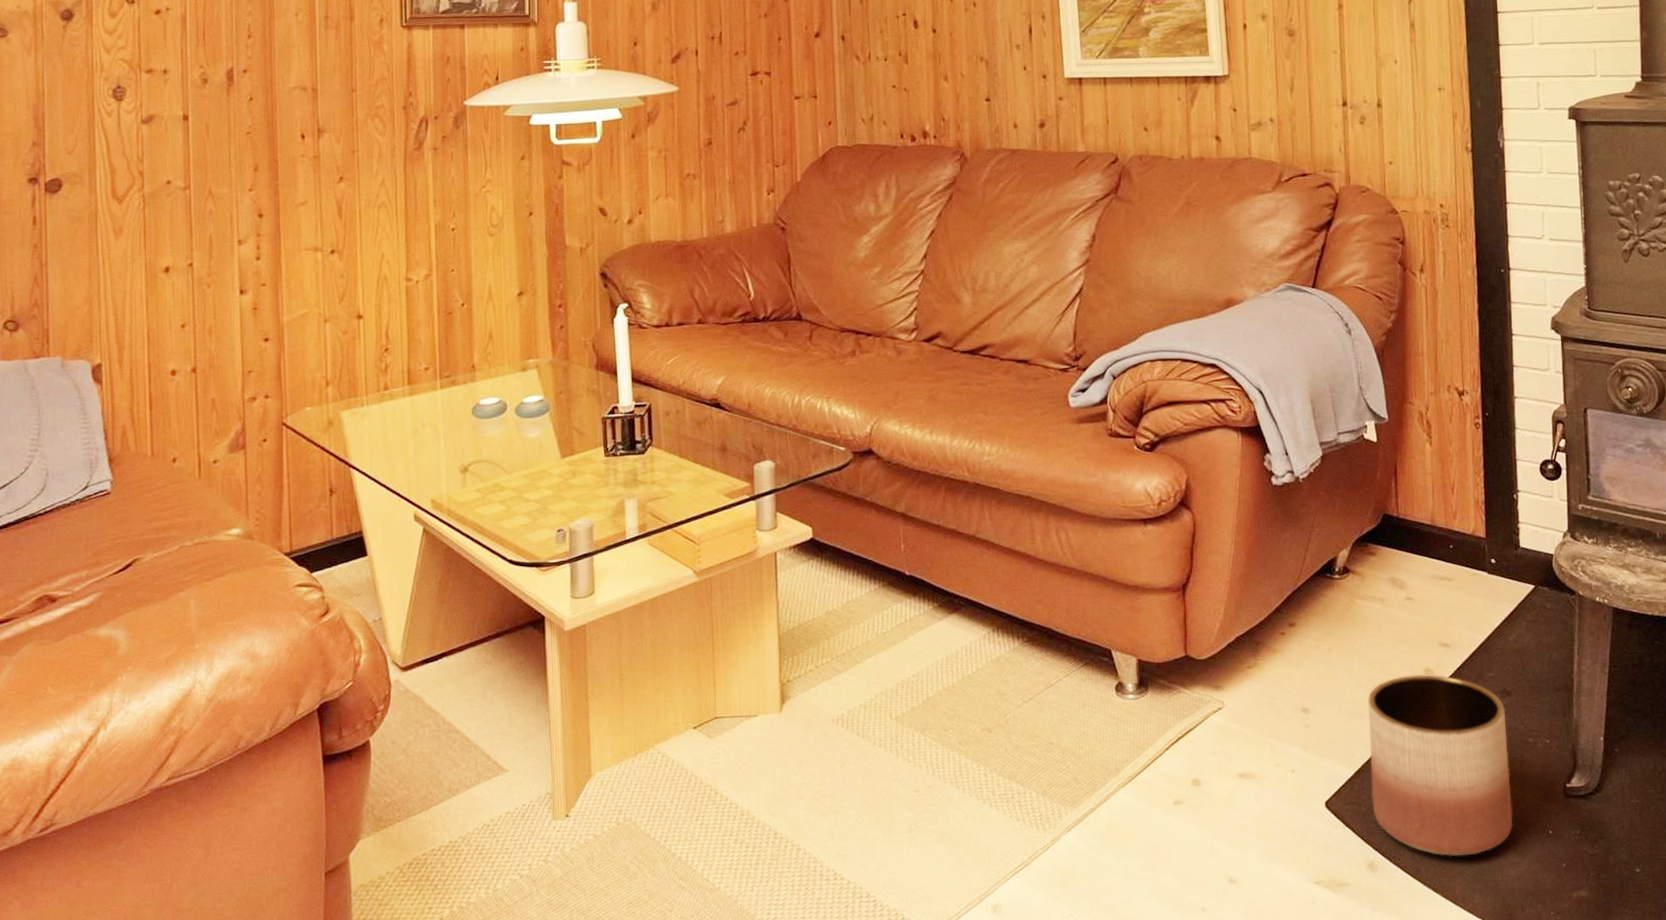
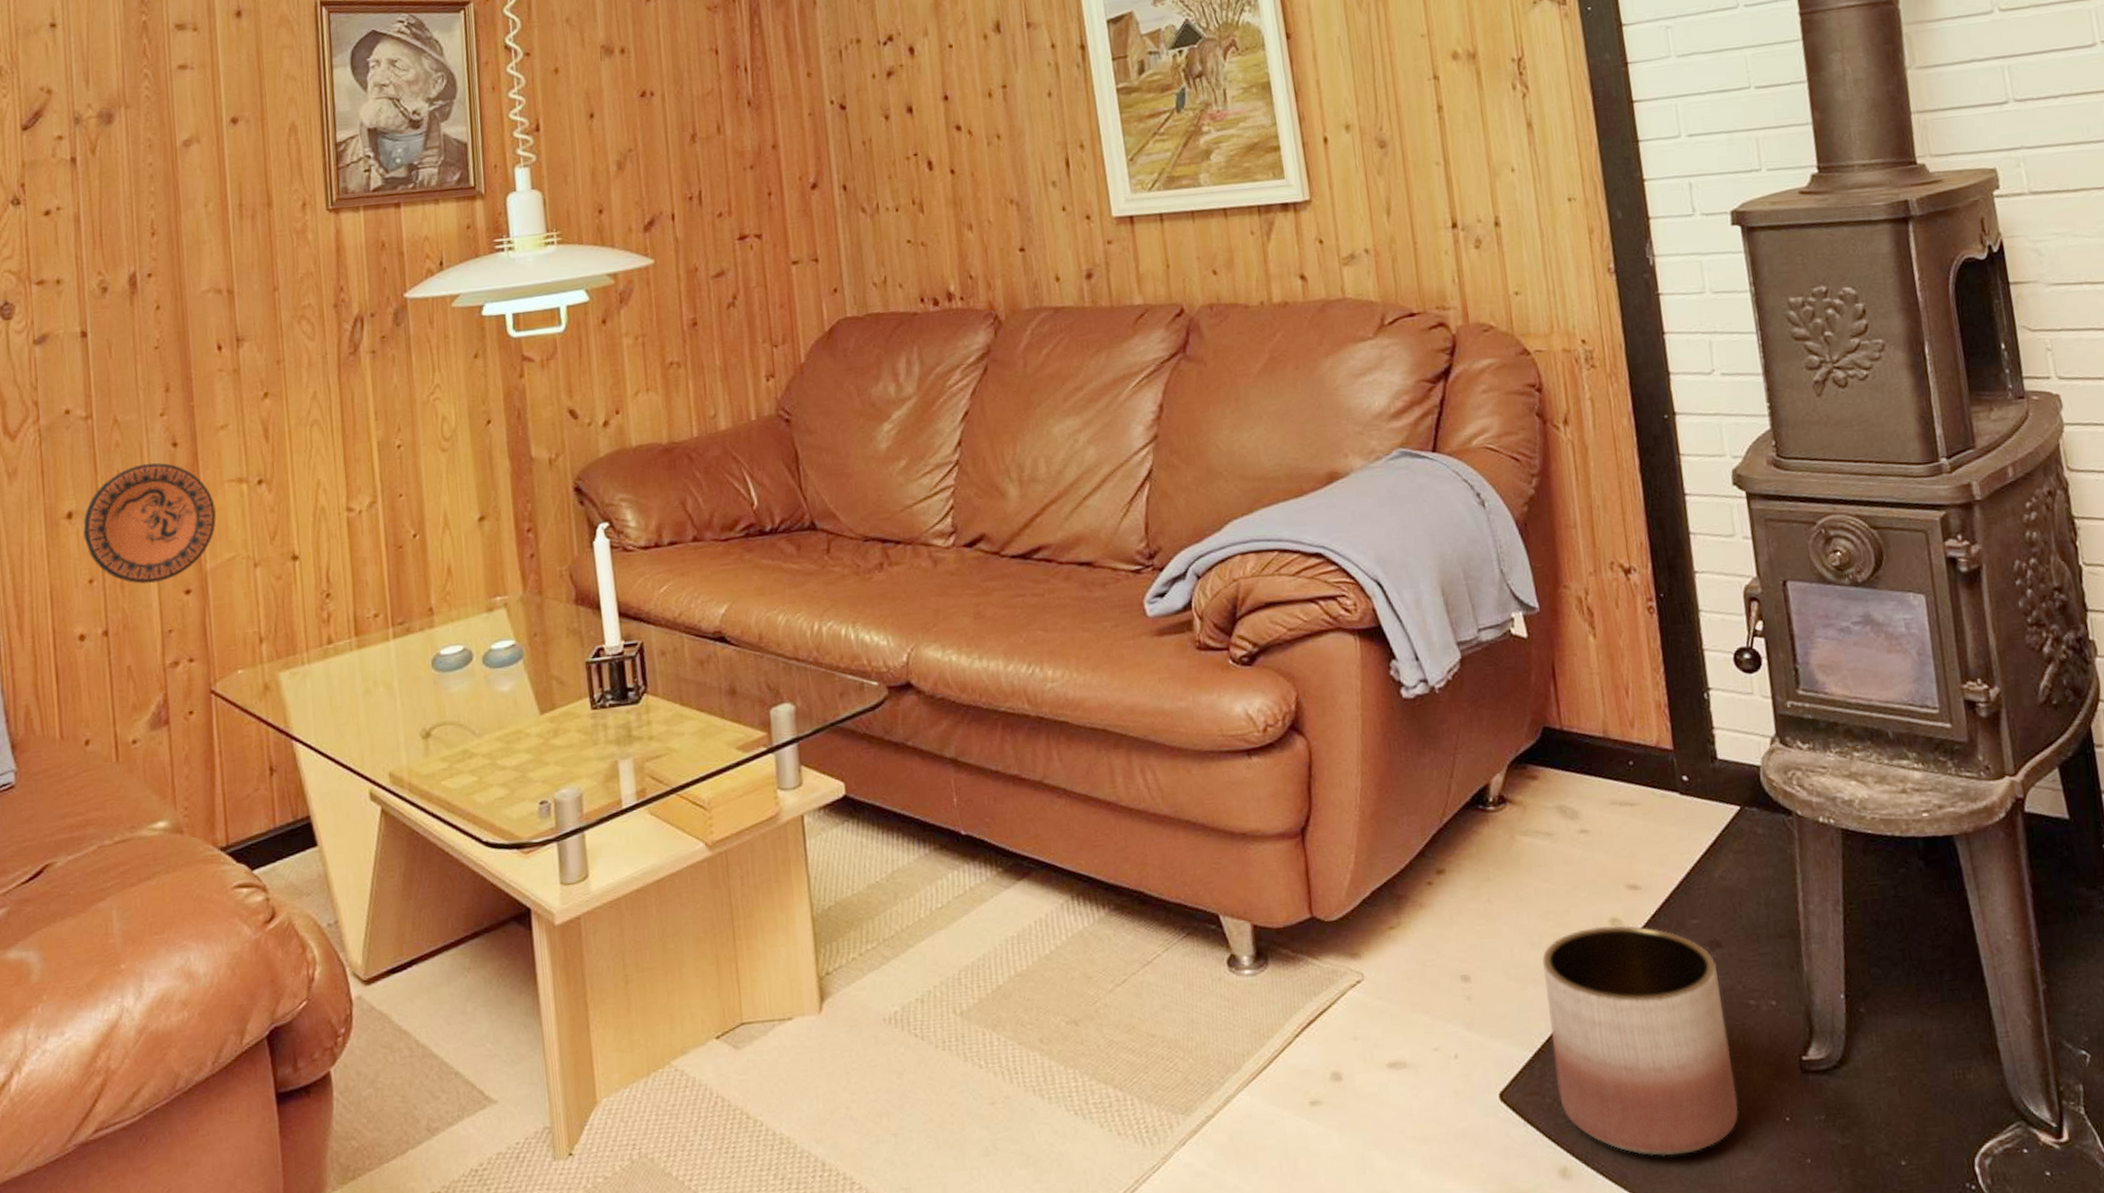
decorative plate: none [177,230,294,332] -> present [83,463,217,585]

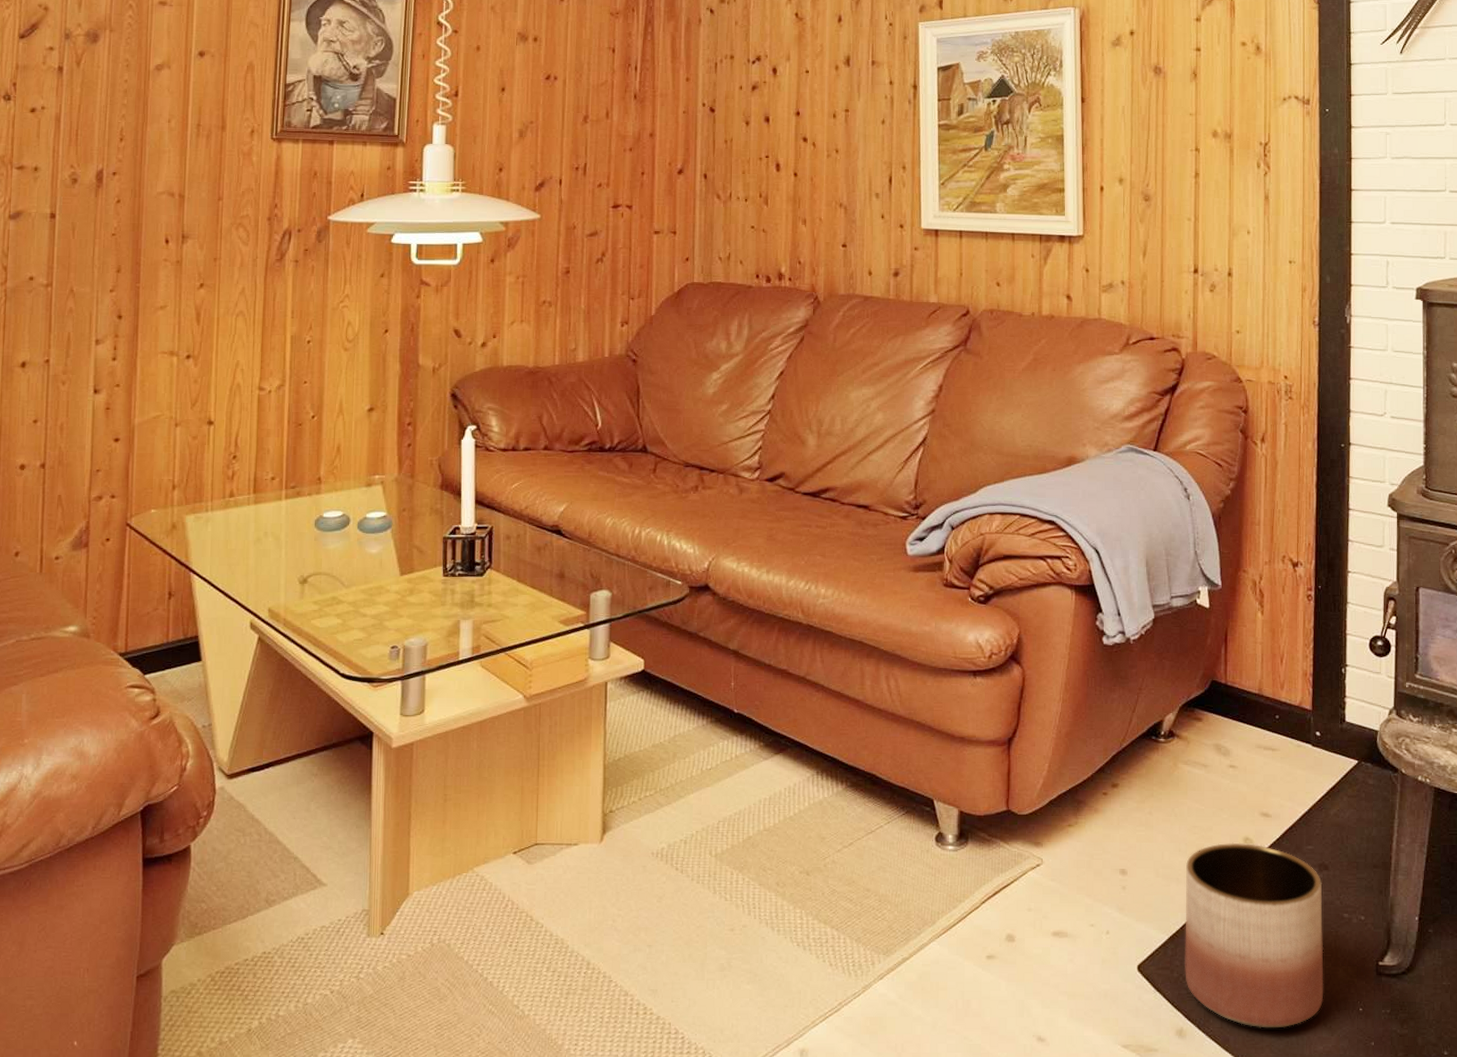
decorative plate: present [83,463,217,585] -> none [32,329,149,430]

